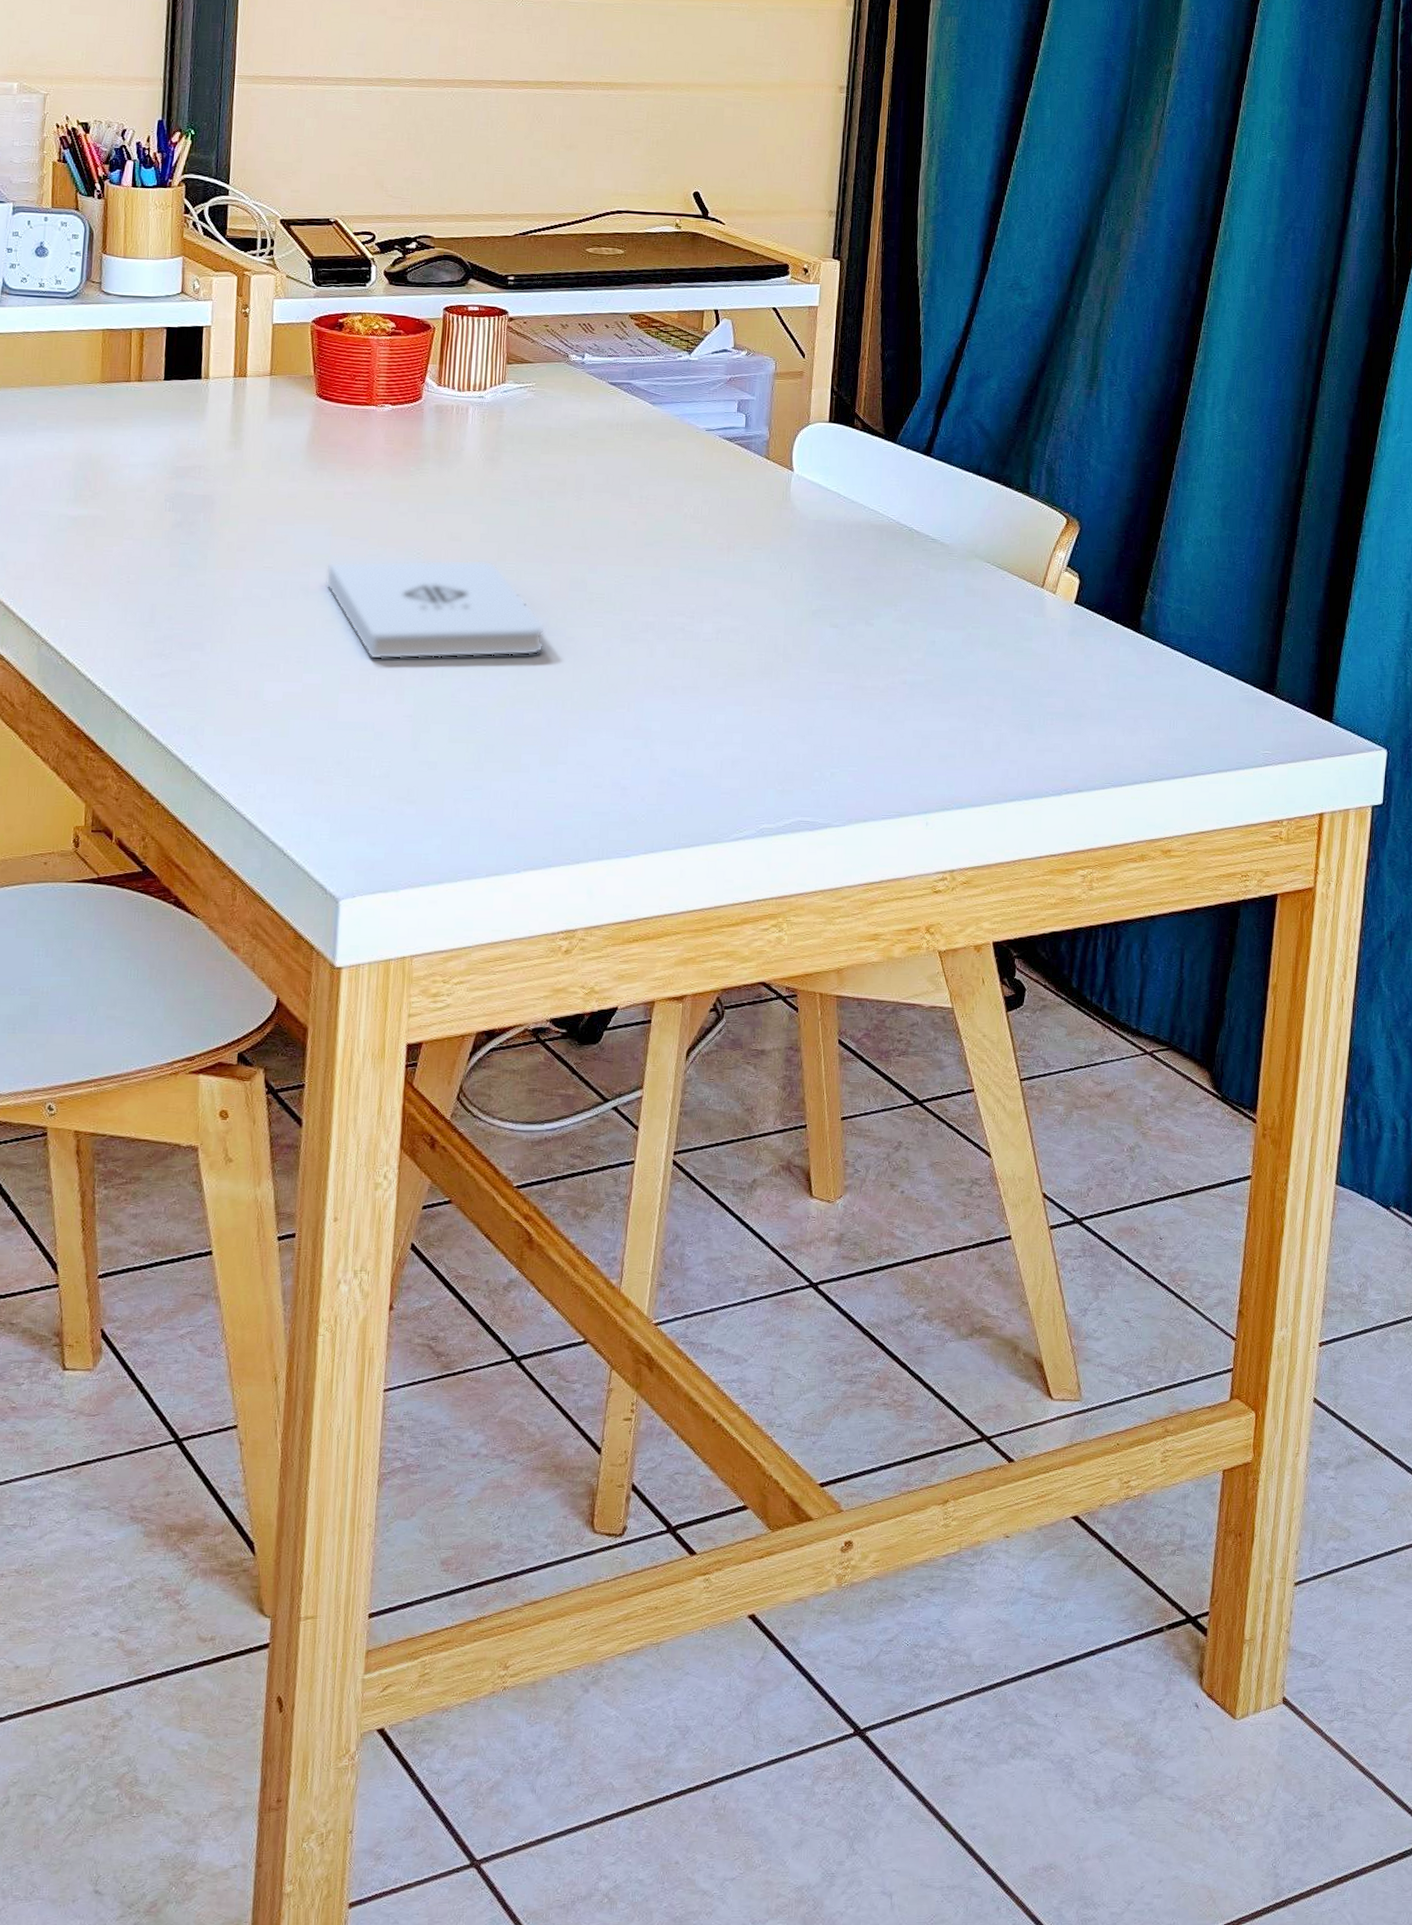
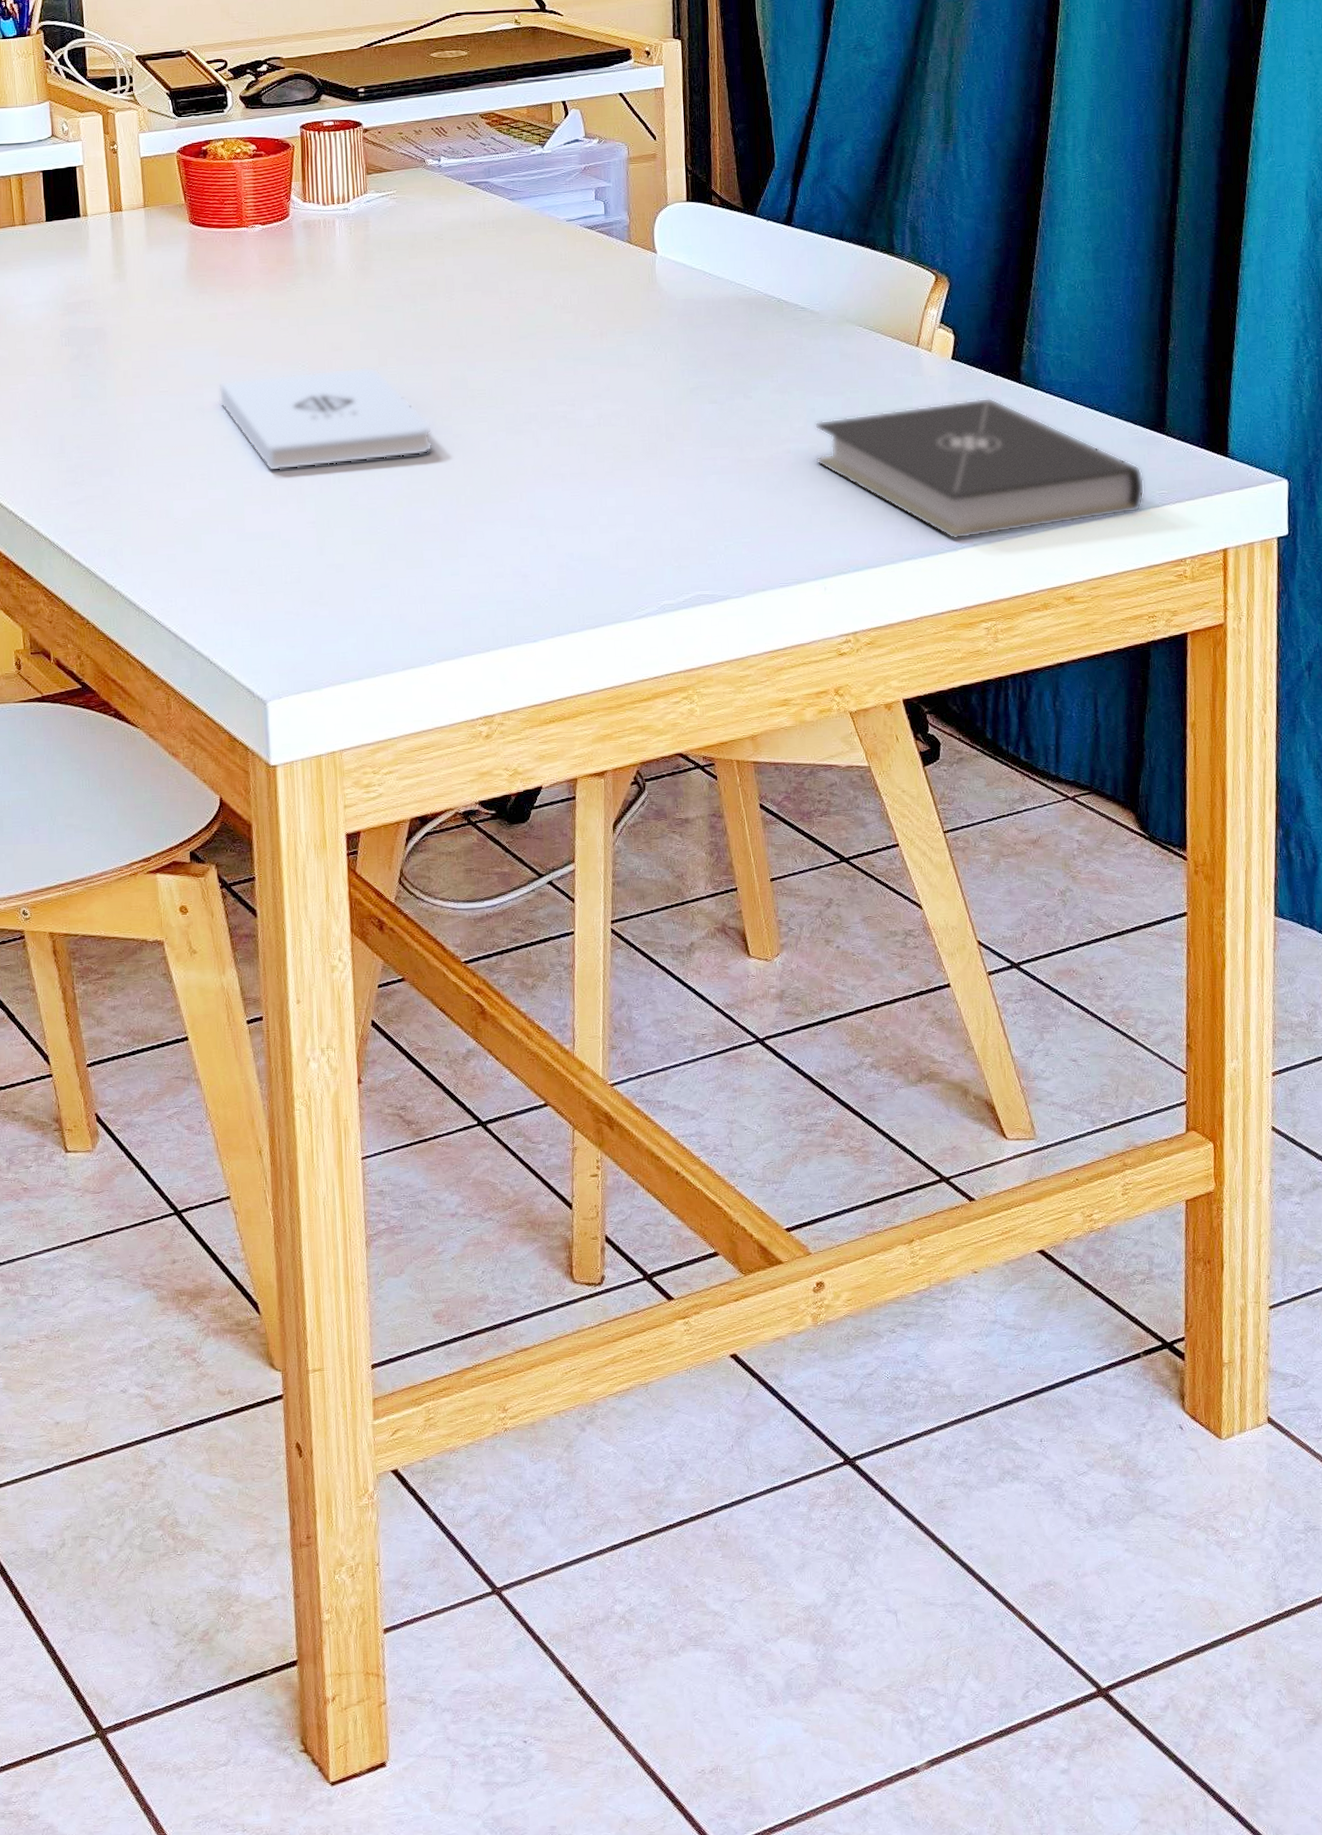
book: none [930,644,1250,785] -> present [814,397,1145,540]

